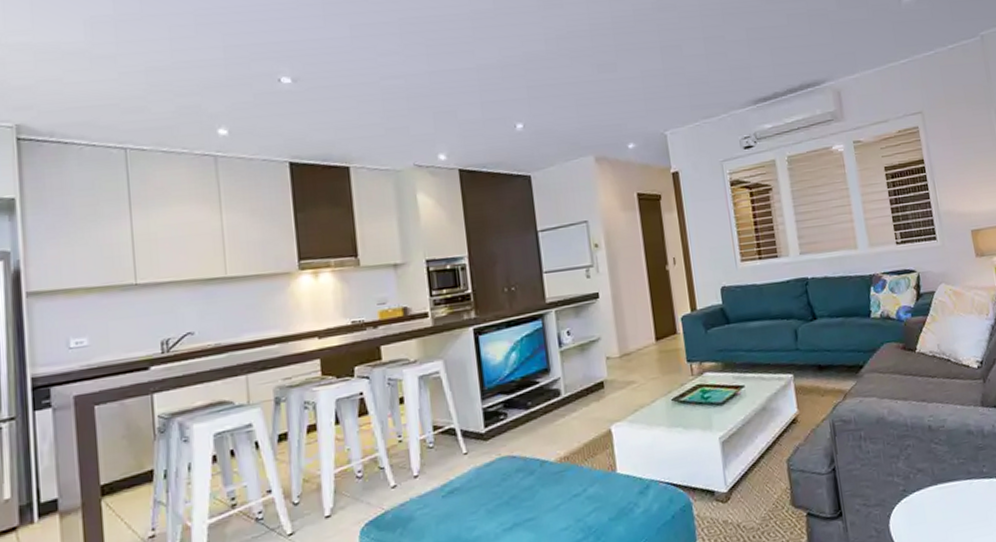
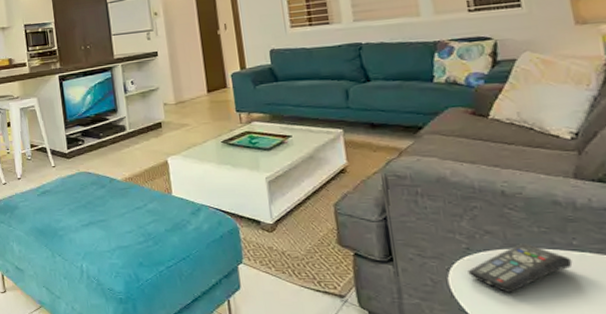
remote control: none [905,477,984,532] -> present [468,244,573,294]

